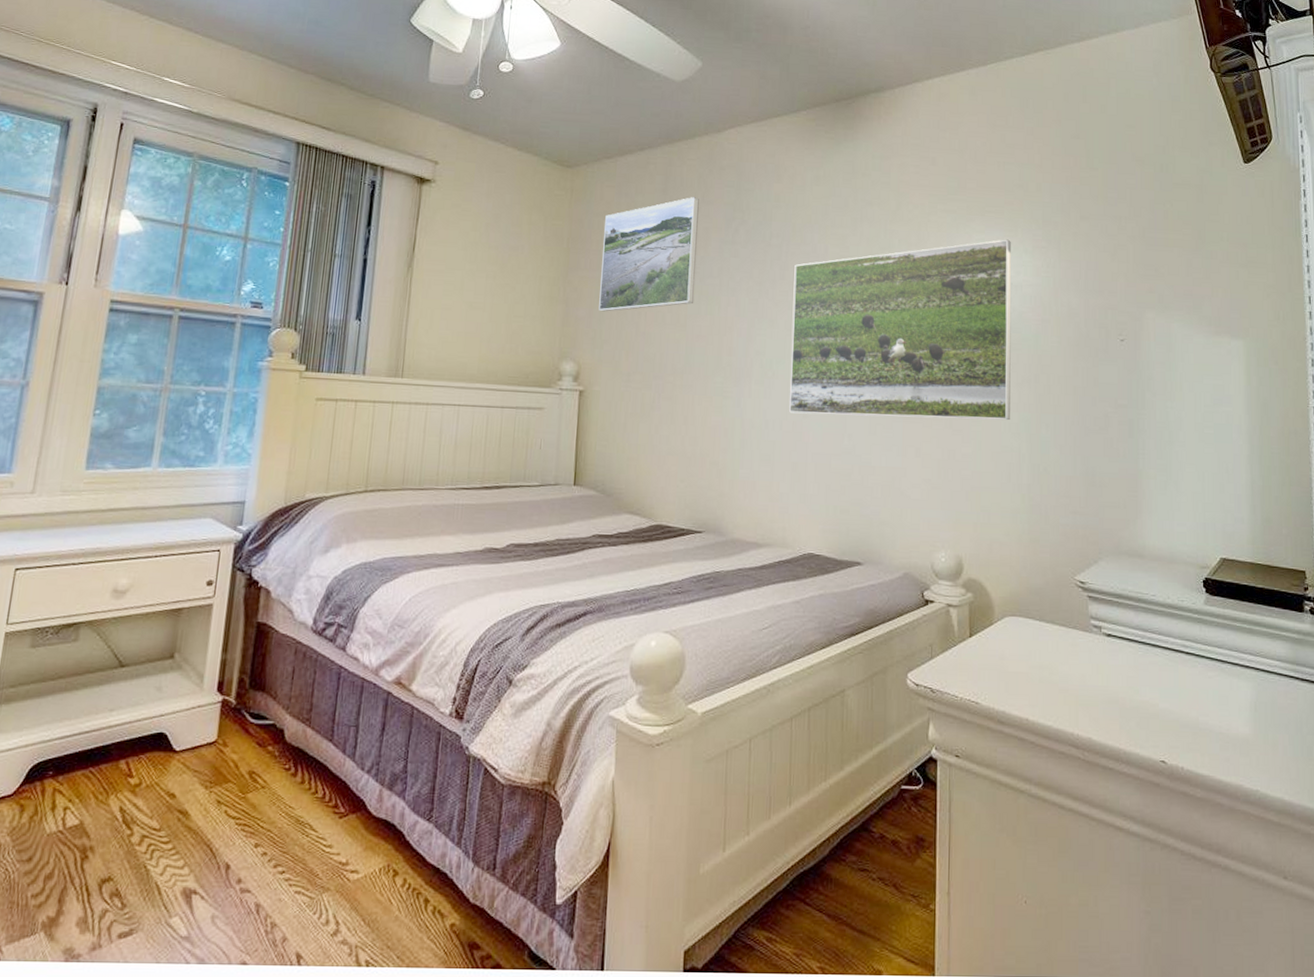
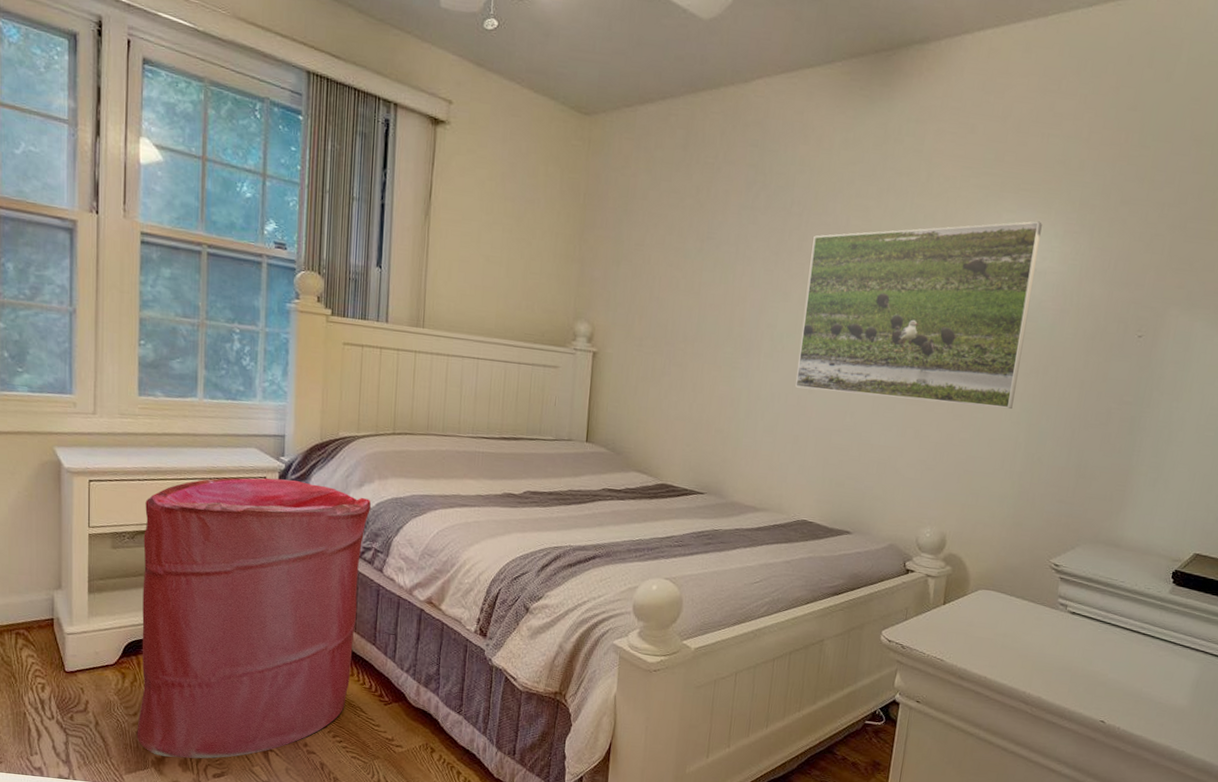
laundry hamper: none [27,550,337,915] -> present [137,477,372,759]
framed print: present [599,197,699,312] -> none [614,155,721,274]

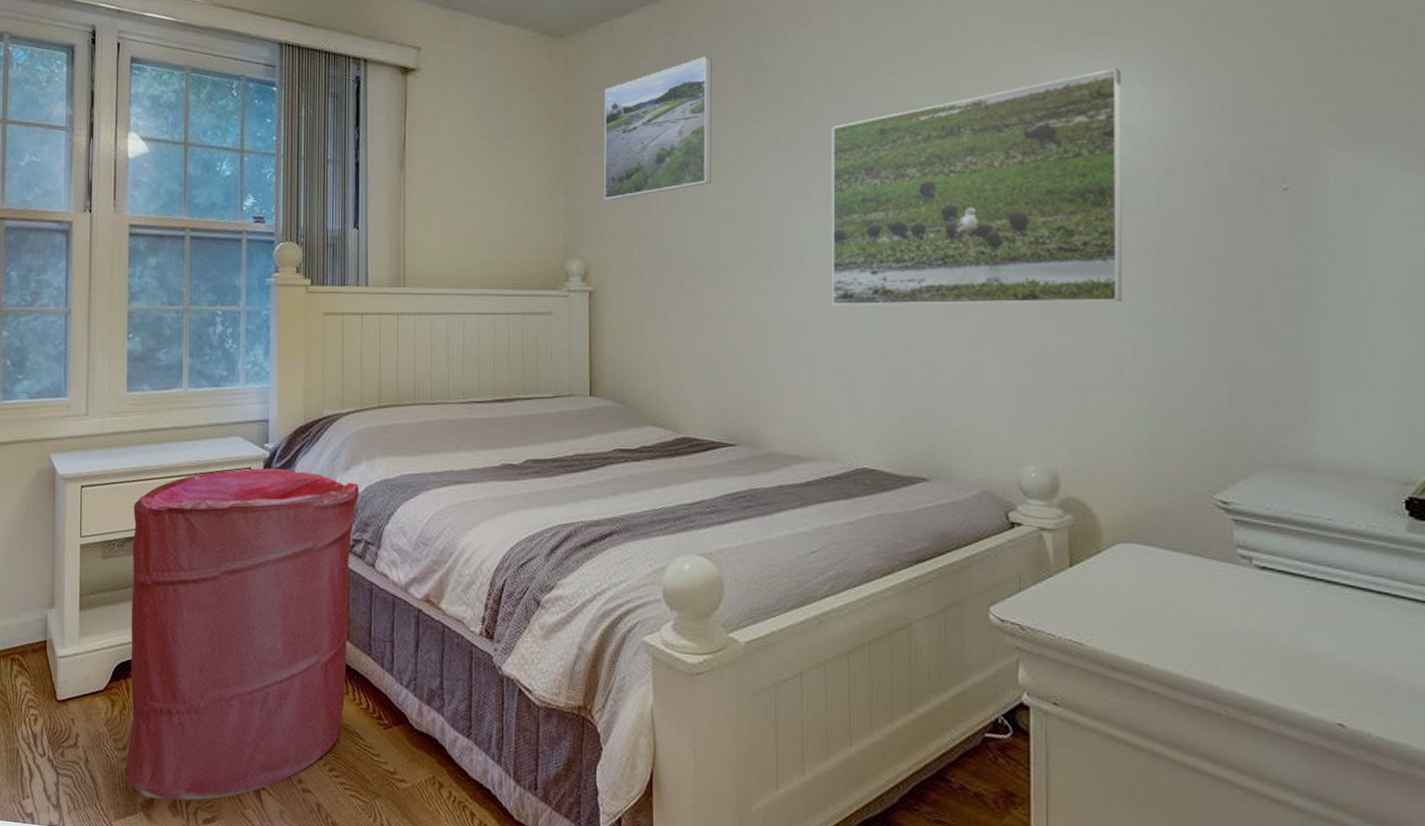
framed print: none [614,155,721,274] -> present [604,56,713,201]

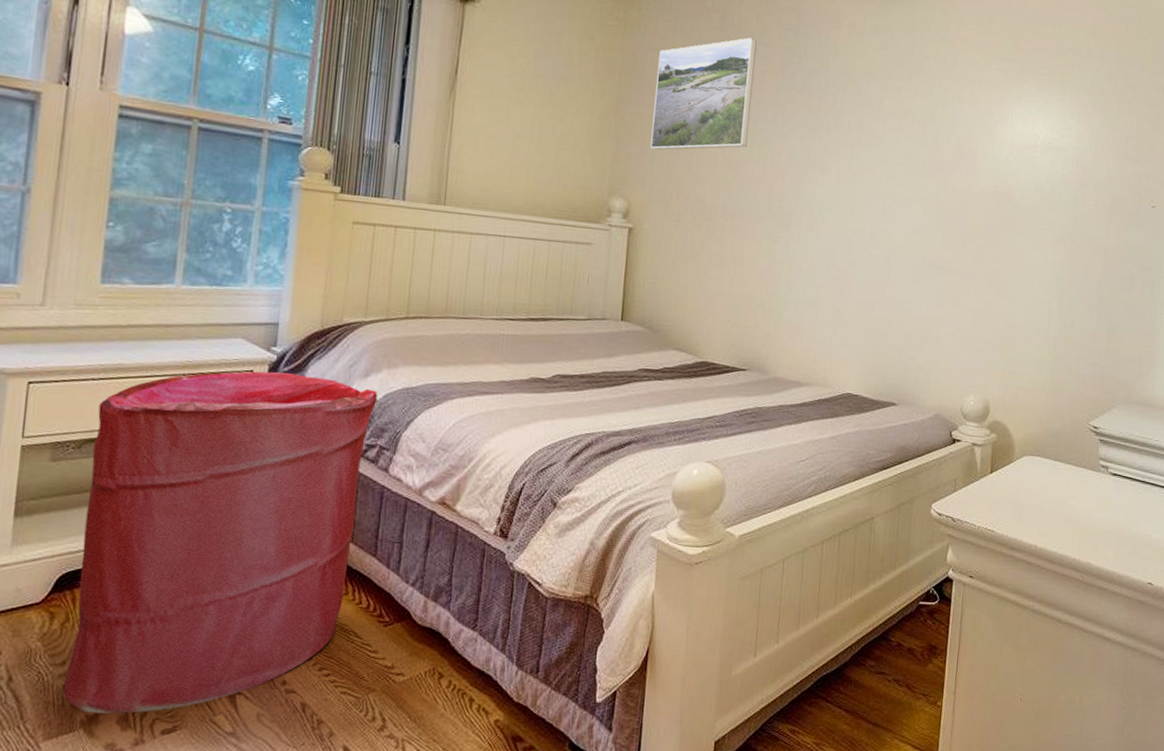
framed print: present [831,68,1122,306] -> none [836,102,1059,277]

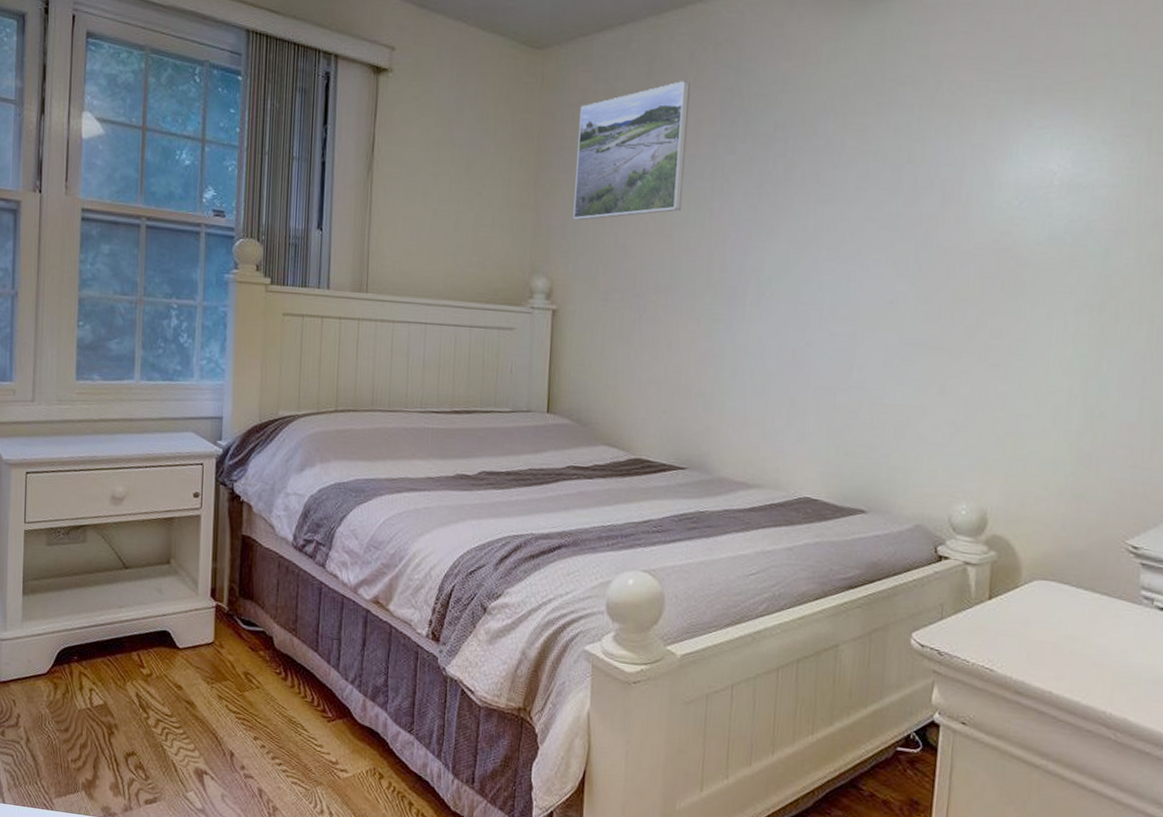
laundry hamper: present [63,371,378,714] -> none [67,464,313,782]

